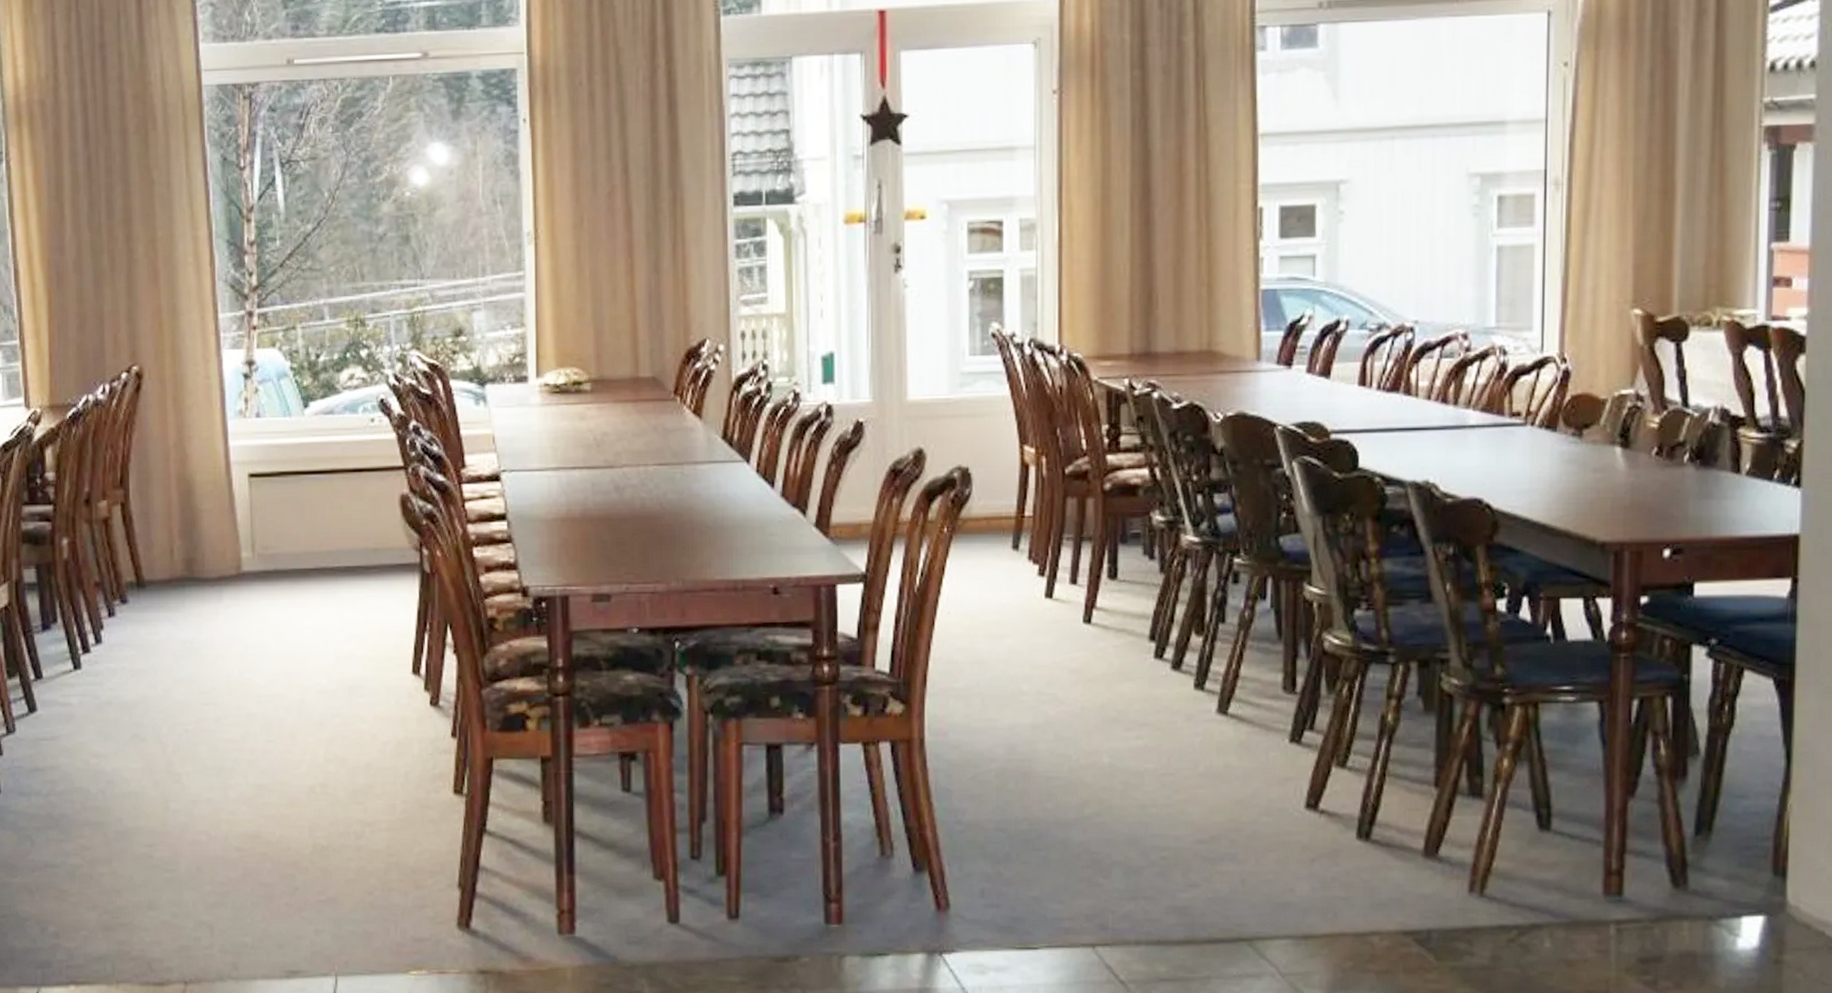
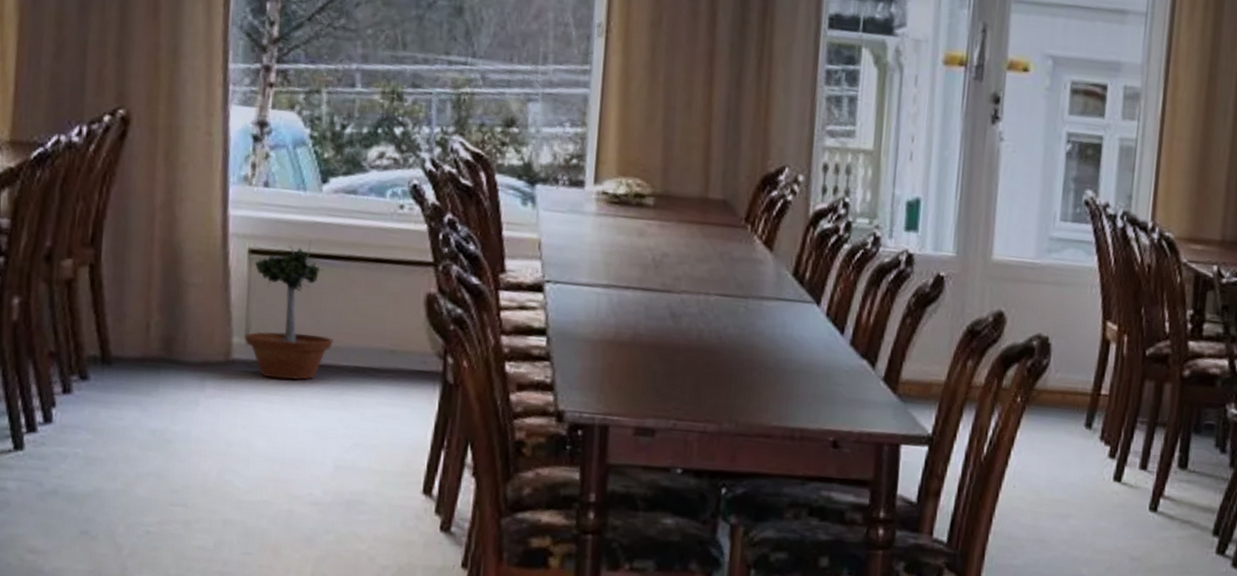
potted tree: none [251,458,326,585] -> present [244,239,335,381]

